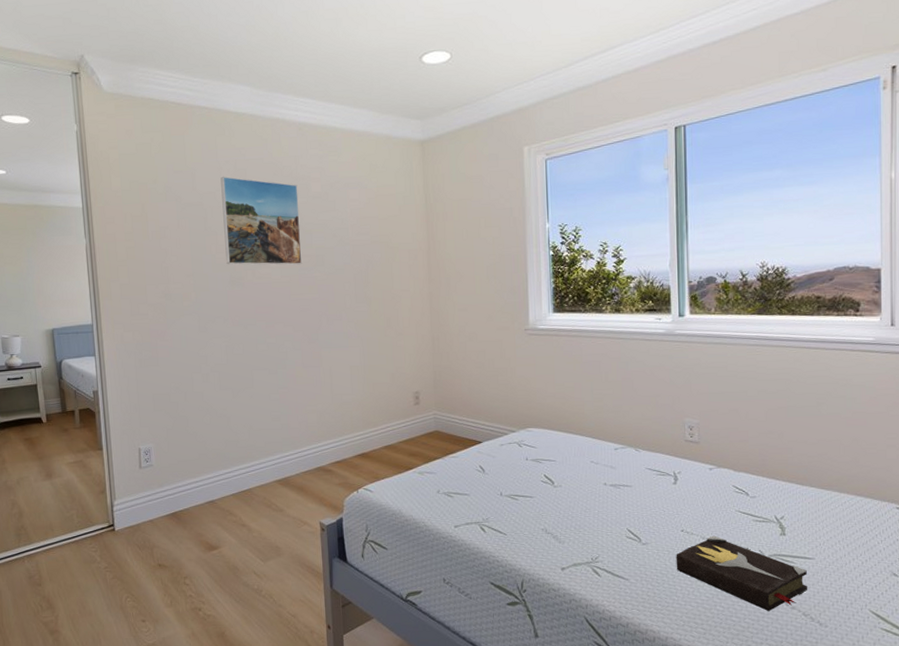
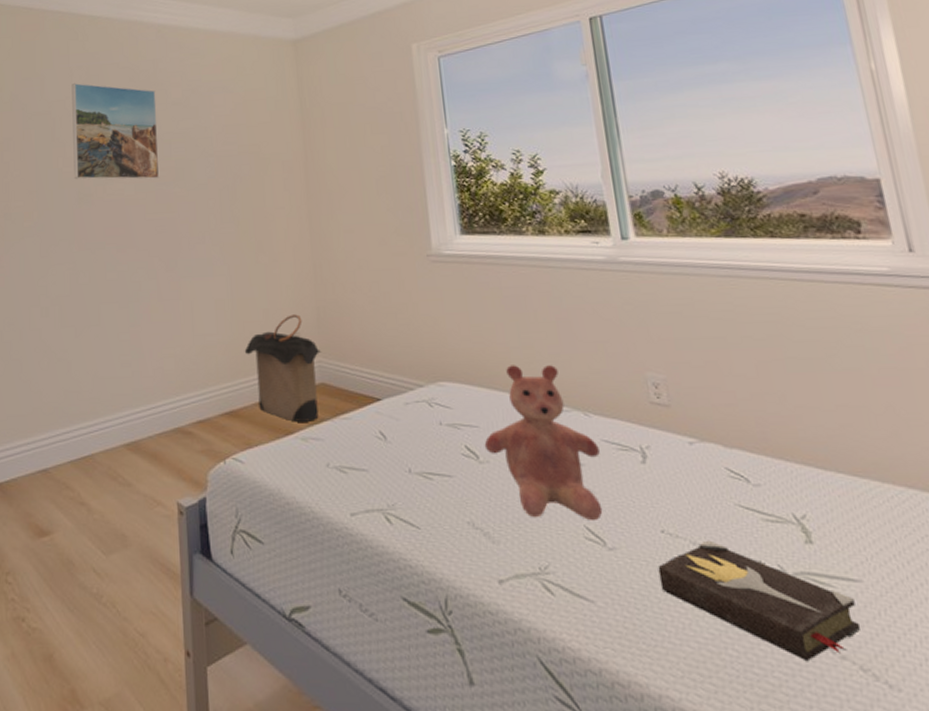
laundry hamper: none [374,377,437,460] -> present [244,314,322,422]
teddy bear: none [559,414,645,526] -> present [484,365,603,521]

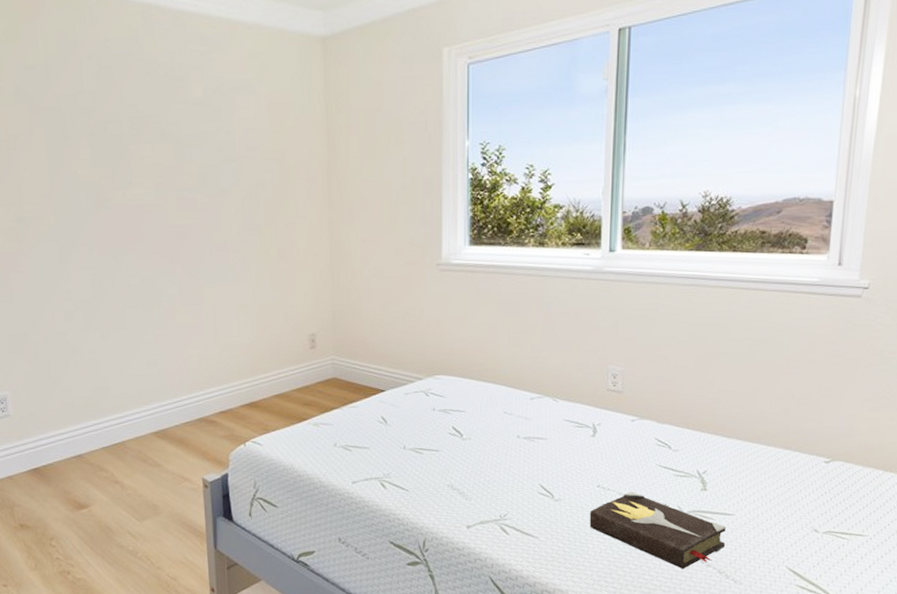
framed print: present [71,83,160,180] -> none [81,75,181,185]
laundry hamper: present [244,314,322,422] -> none [264,318,335,411]
teddy bear: present [484,365,603,521] -> none [468,360,562,481]

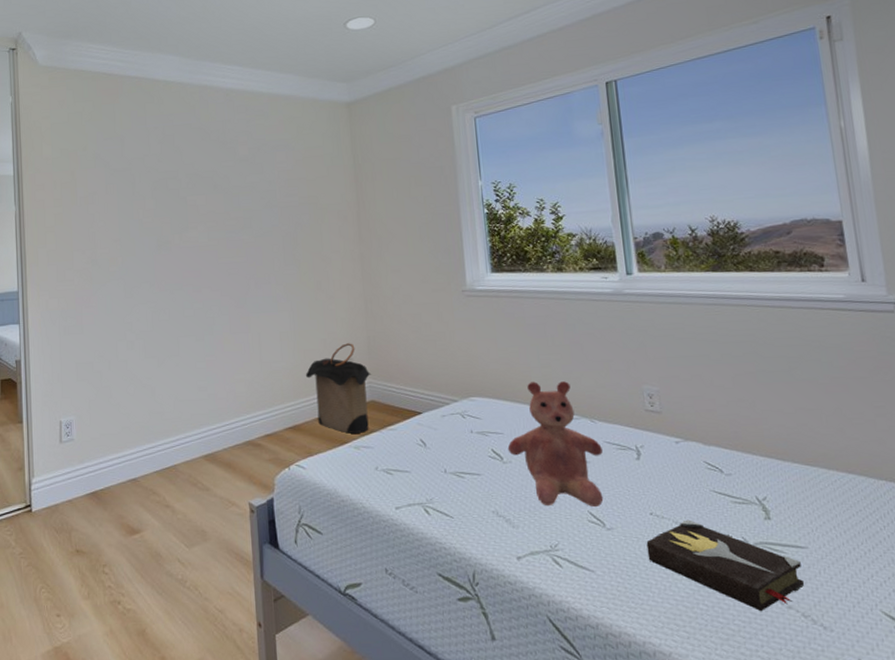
laundry hamper: none [264,318,335,411] -> present [305,343,372,434]
teddy bear: none [468,360,562,481] -> present [507,381,604,508]

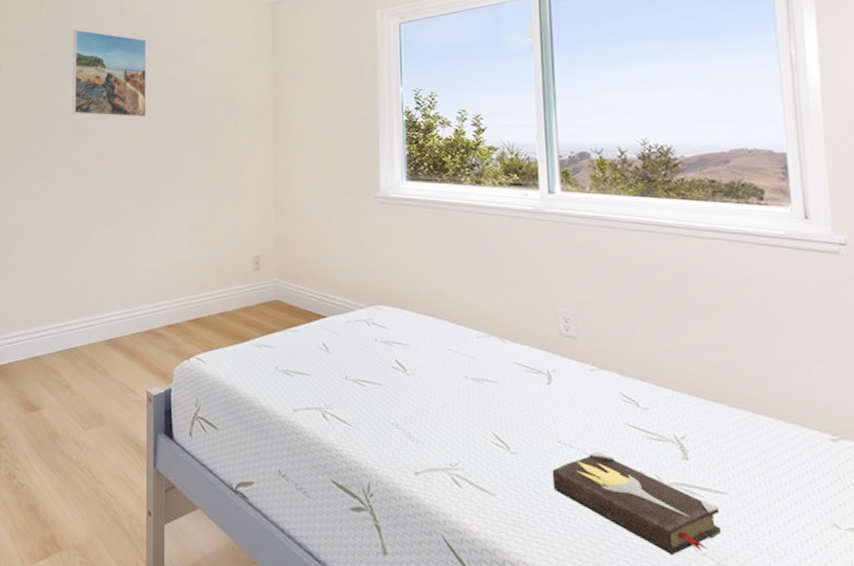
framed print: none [149,142,230,229] -> present [72,30,147,118]
laundry hamper: present [305,343,372,434] -> none [211,241,278,332]
teddy bear: present [507,381,604,508] -> none [412,295,513,430]

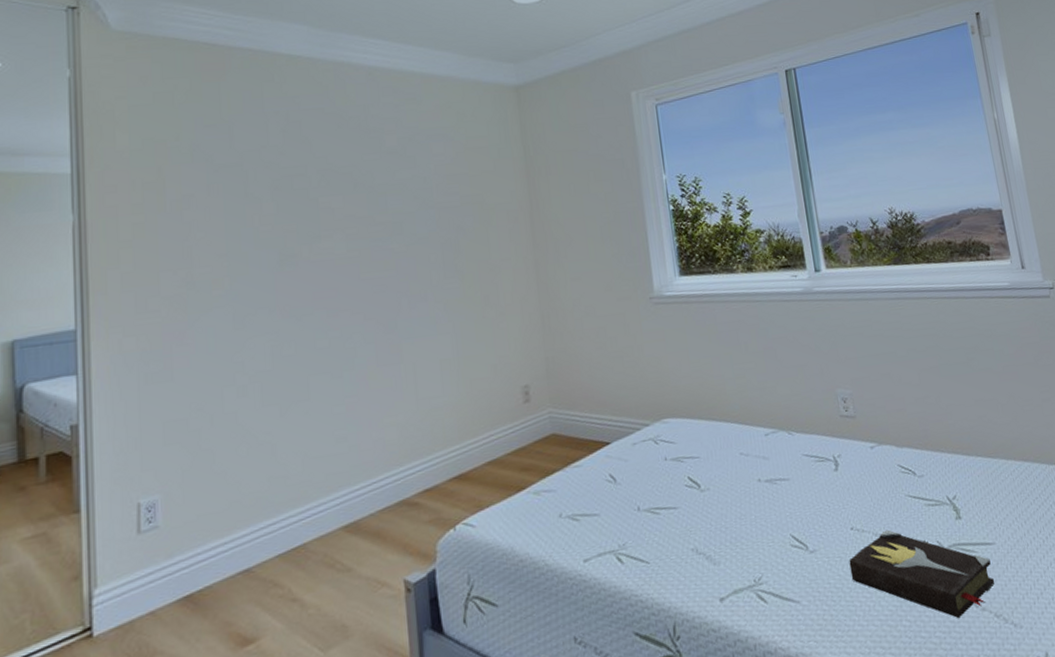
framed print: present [72,30,147,118] -> none [267,130,375,240]

